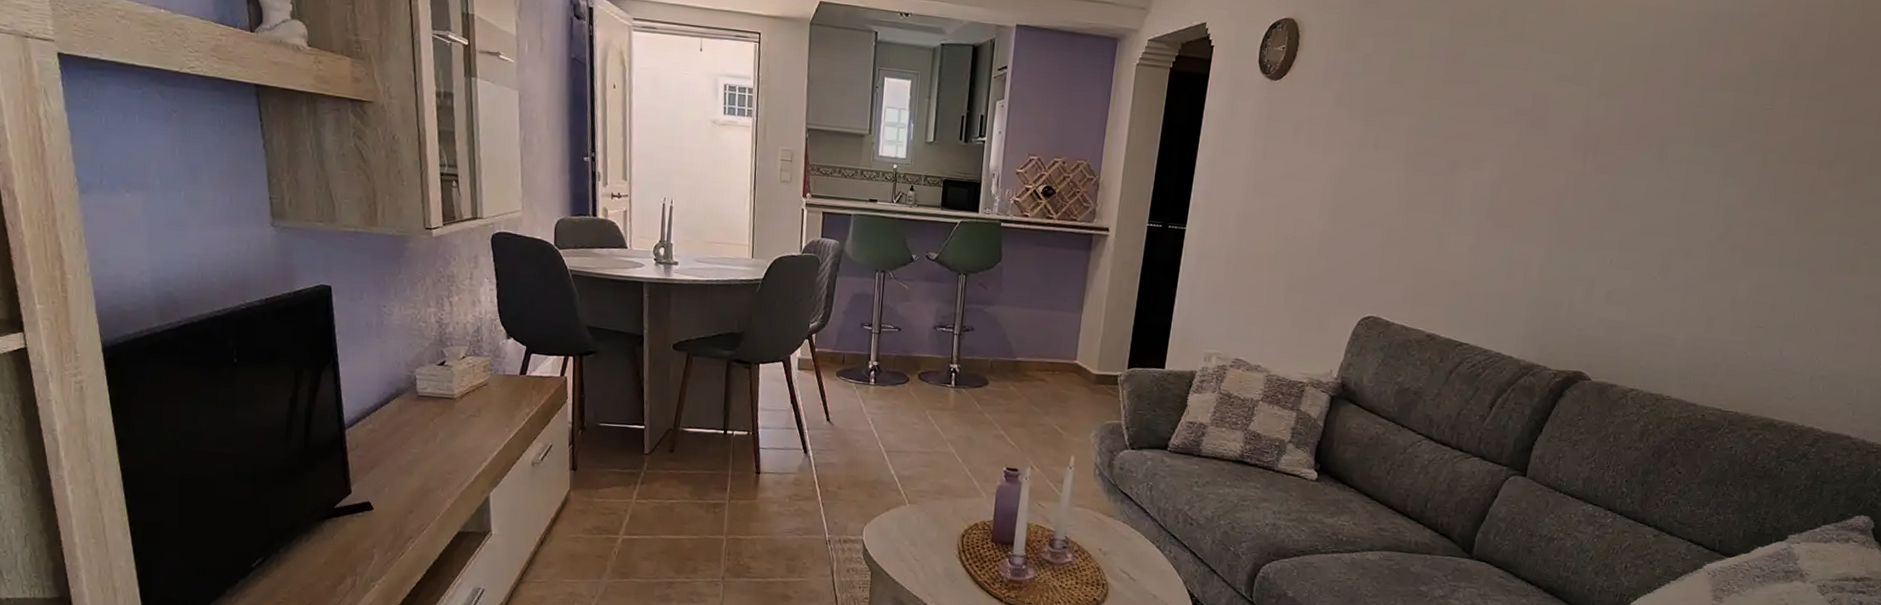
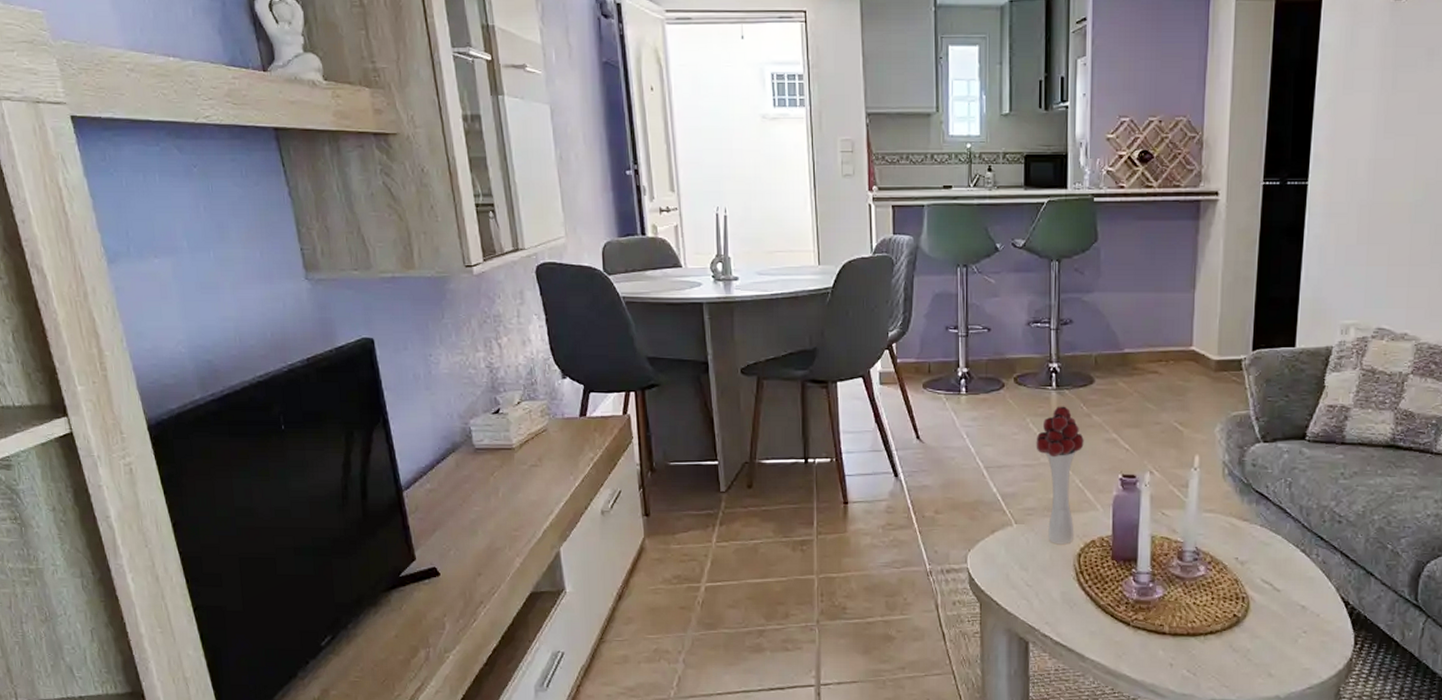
flower bouquet: none [932,402,976,526] -> present [1036,406,1084,545]

